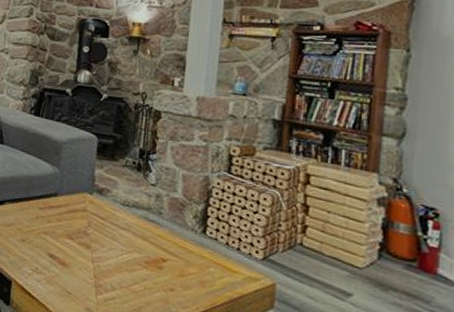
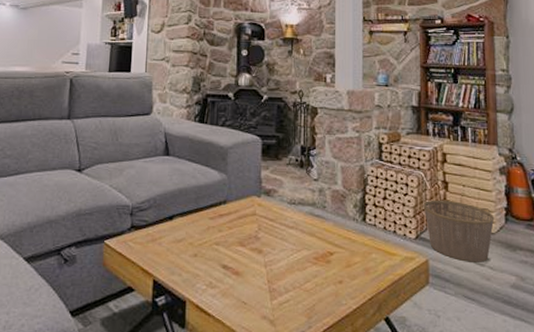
basket: none [275,222,365,296] -> present [423,199,495,262]

